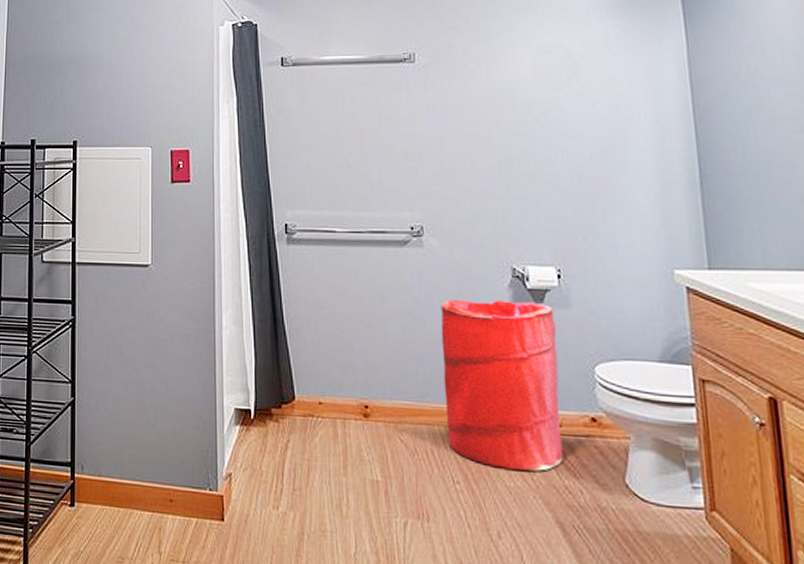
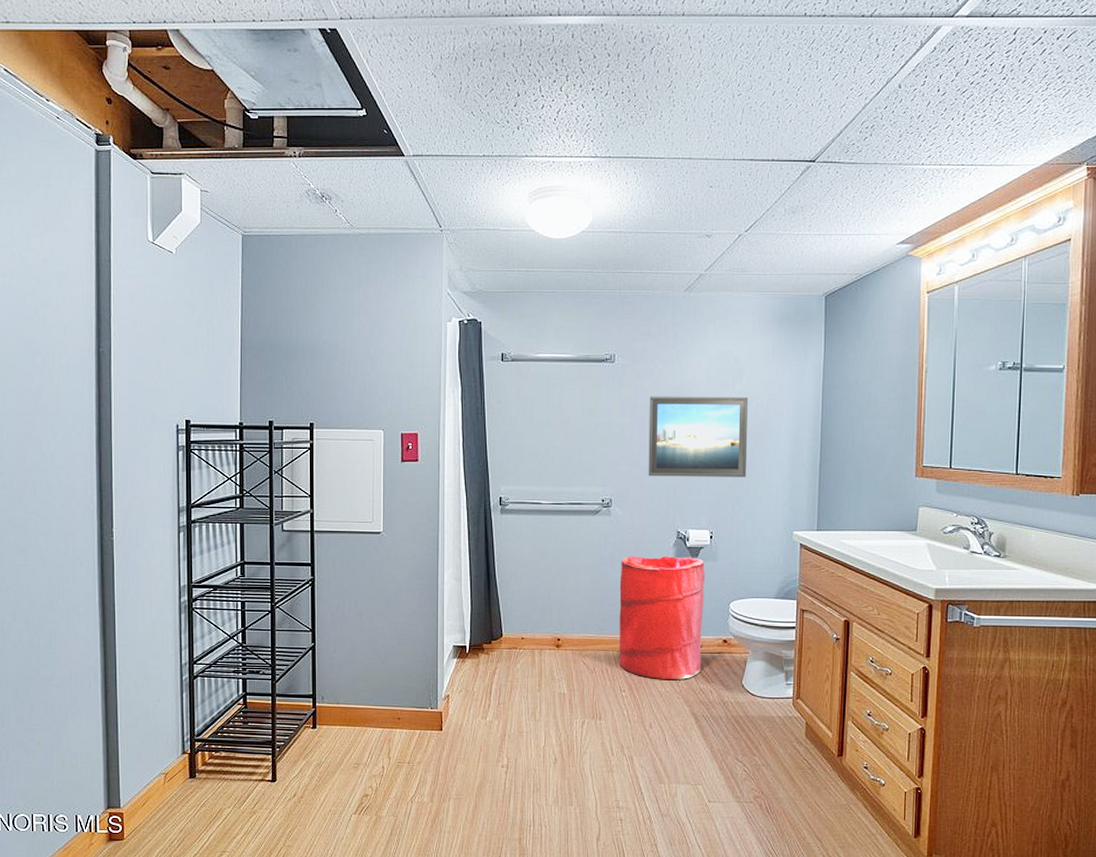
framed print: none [461,97,598,199] -> present [648,396,749,477]

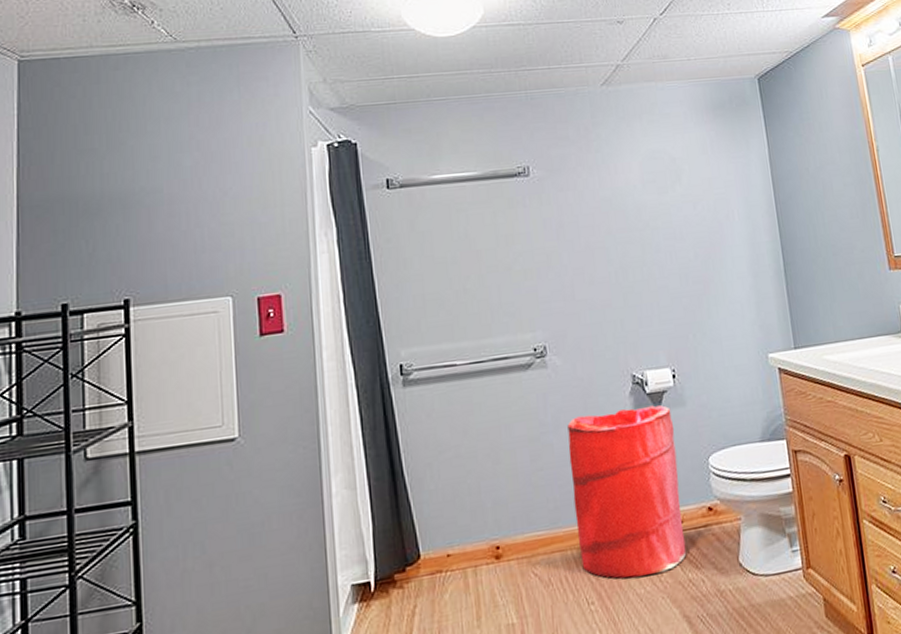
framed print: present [648,396,749,477] -> none [576,200,703,311]

